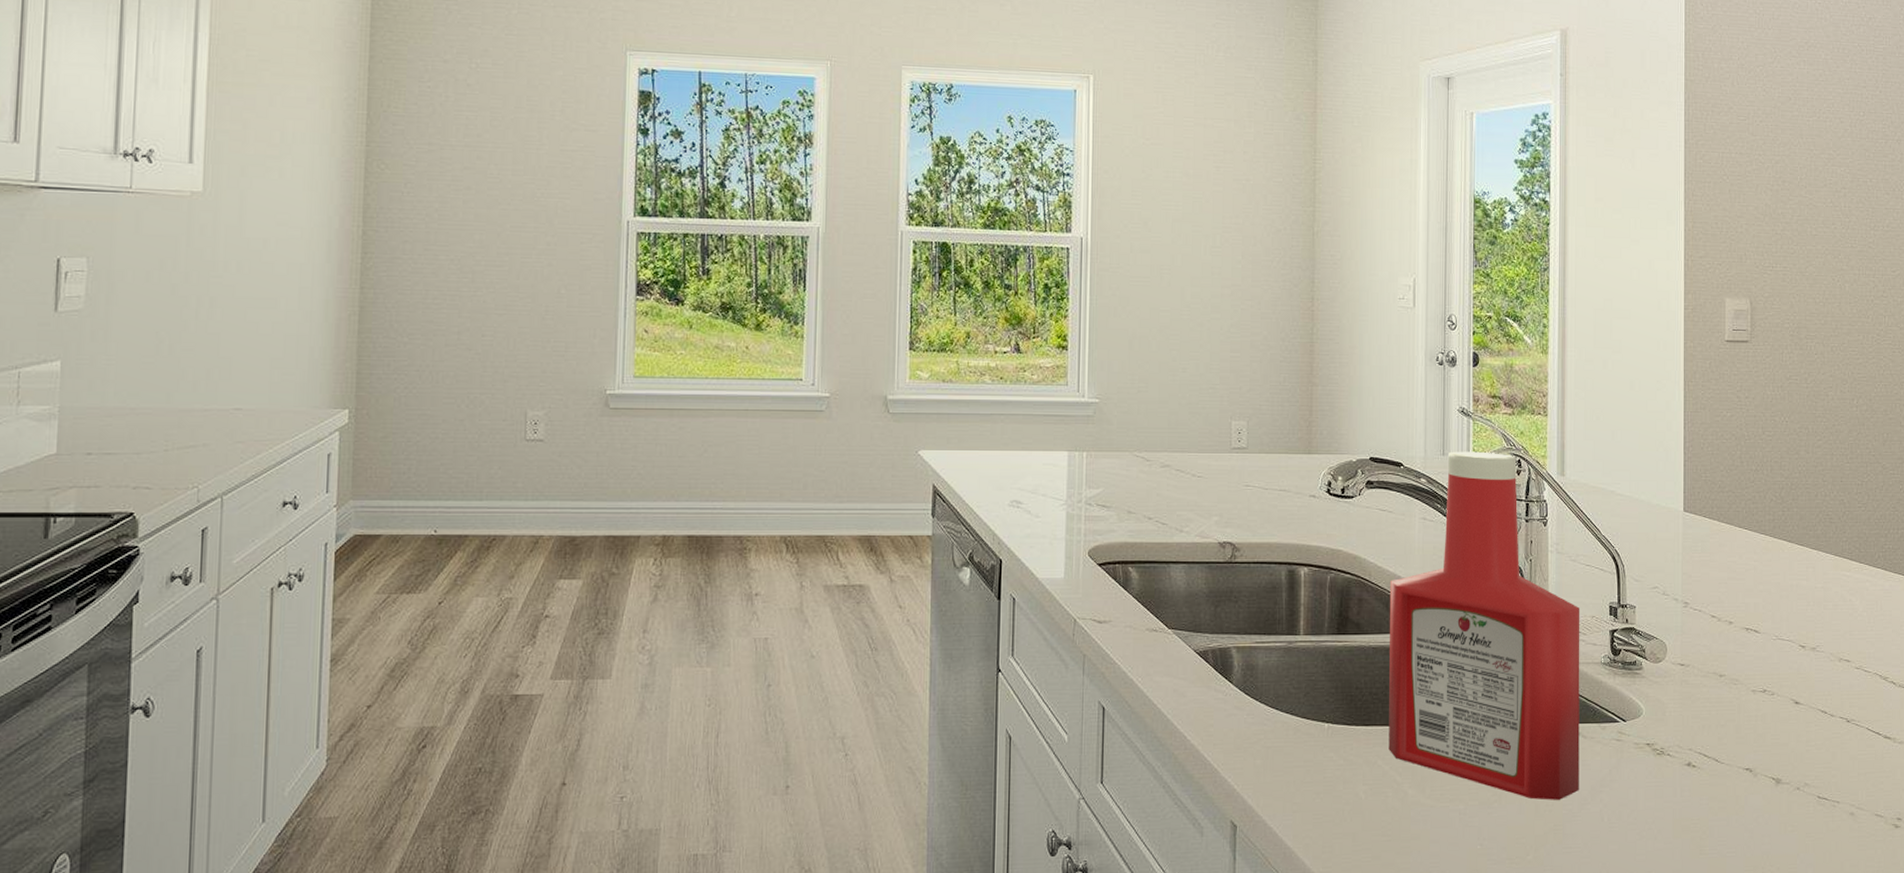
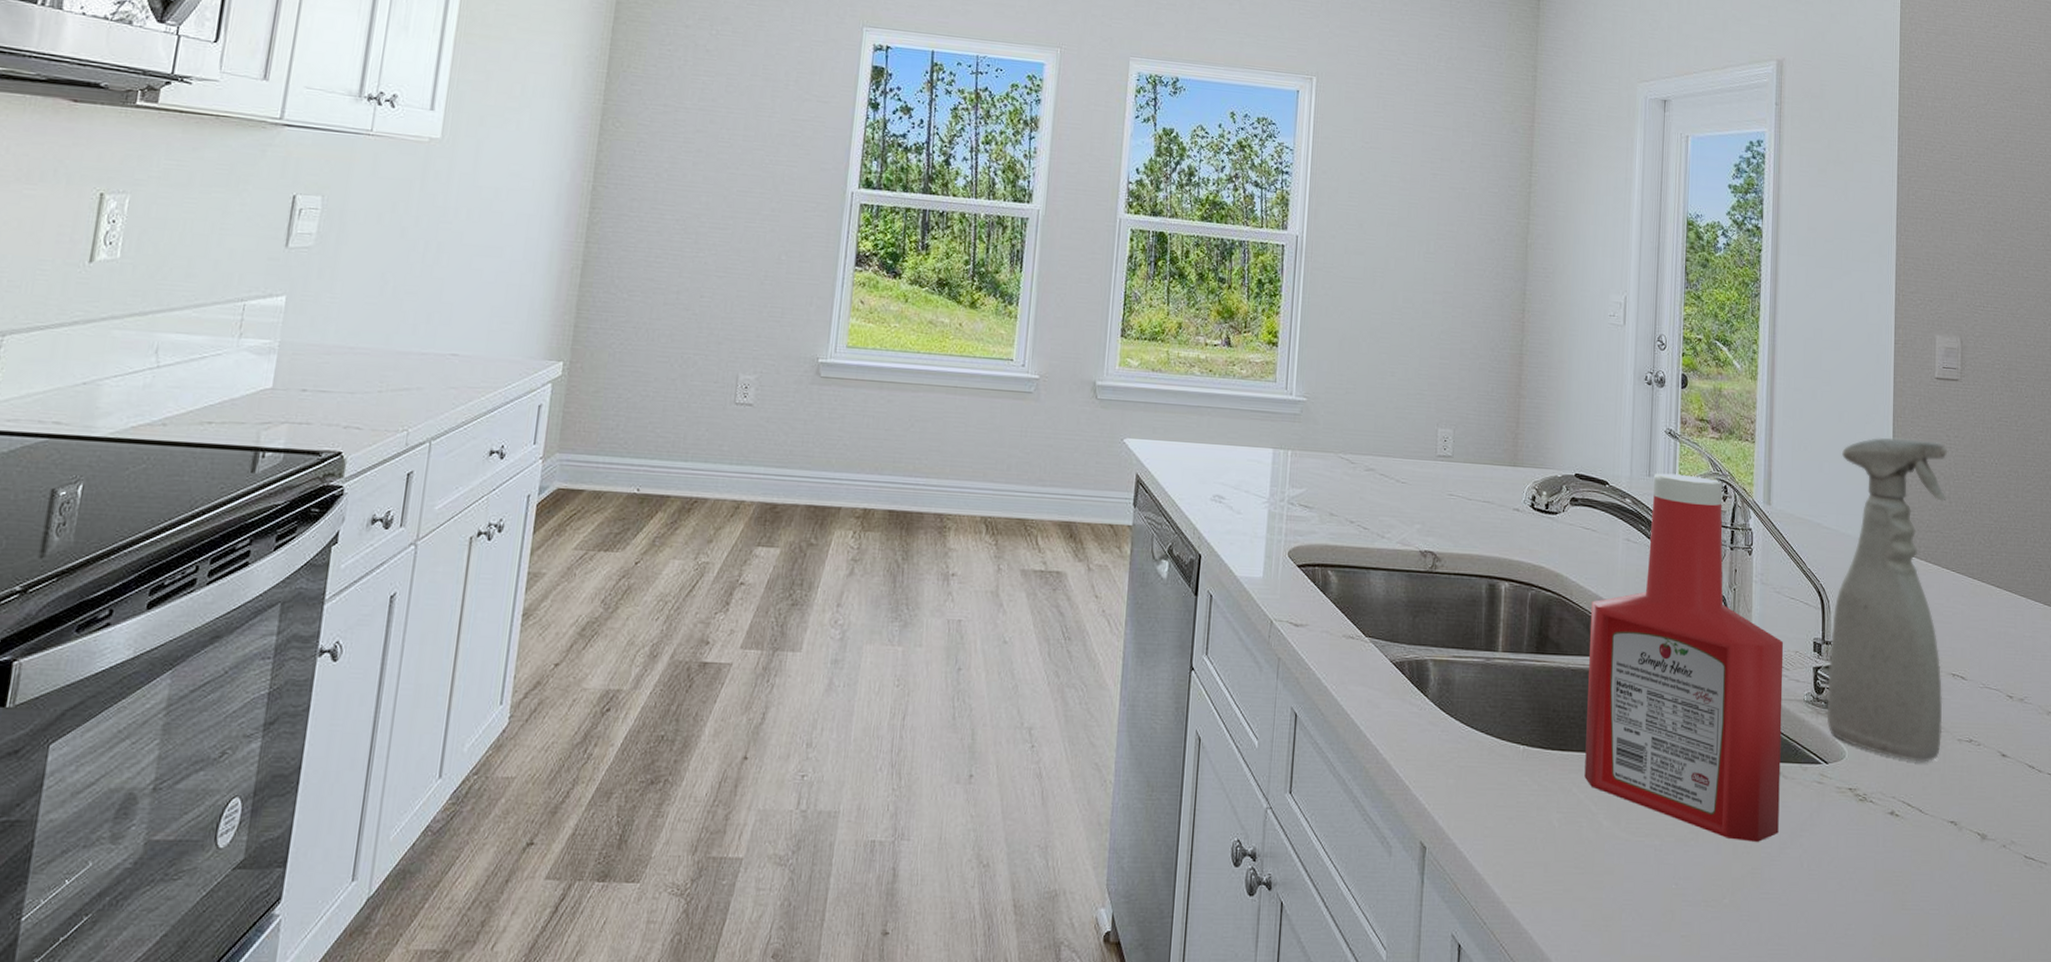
spray bottle: none [1625,402,1739,715] -> present [1827,437,1948,763]

